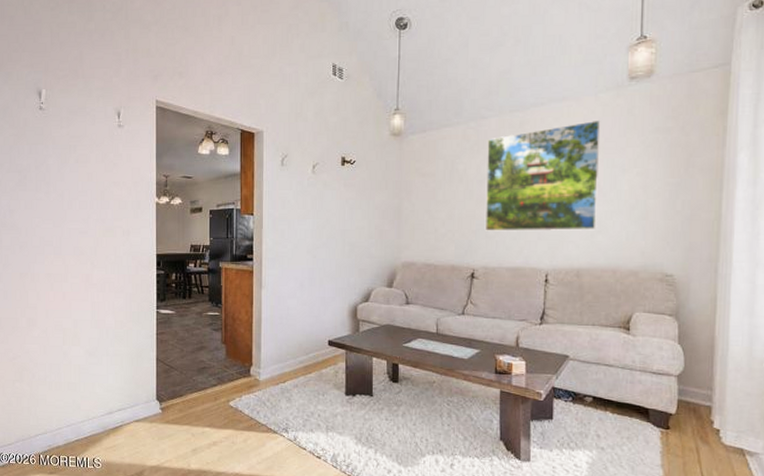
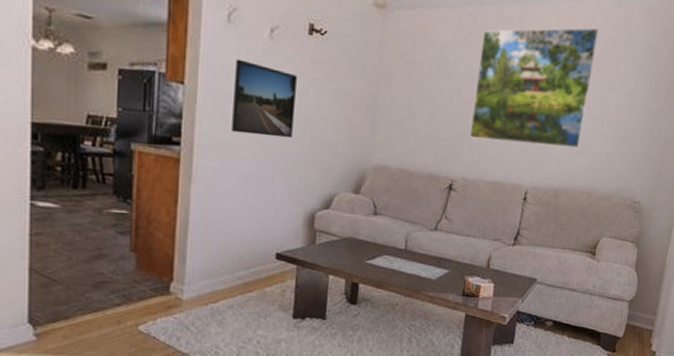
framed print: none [289,192,335,247] -> present [232,59,297,139]

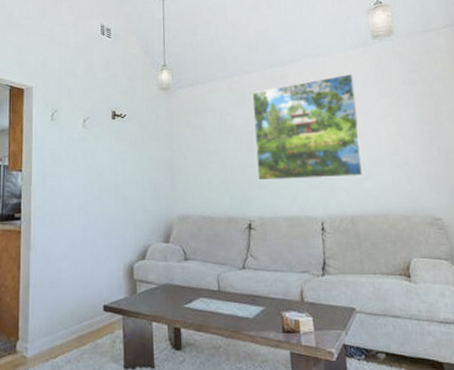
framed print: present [232,59,297,139] -> none [59,146,107,204]

